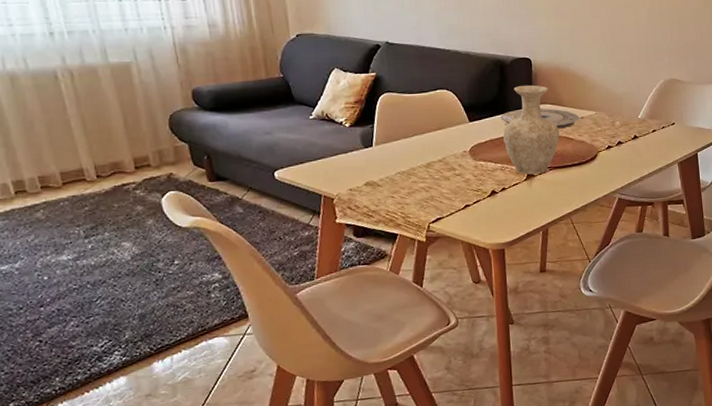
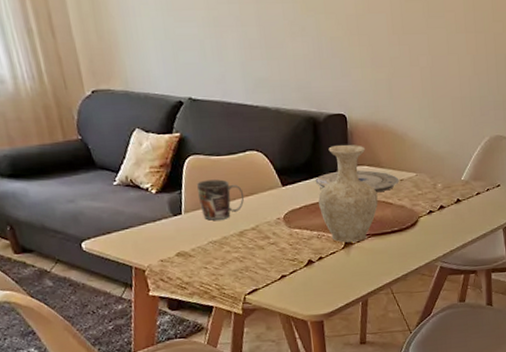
mug: none [389,115,433,153] -> present [197,179,245,221]

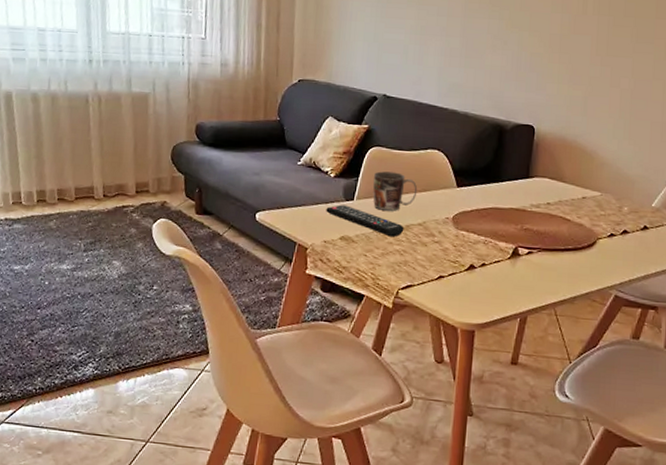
remote control: none [155,220,239,246] -> present [326,205,404,237]
plate: present [315,170,399,193] -> none [491,180,581,207]
vase: present [318,144,378,243] -> none [491,154,555,254]

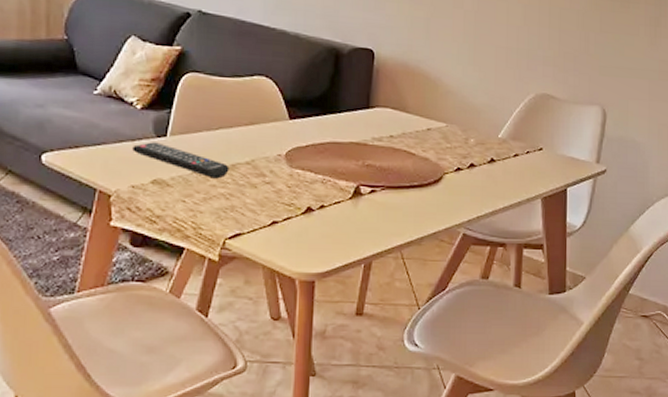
mug: present [373,171,418,211] -> none [190,101,244,148]

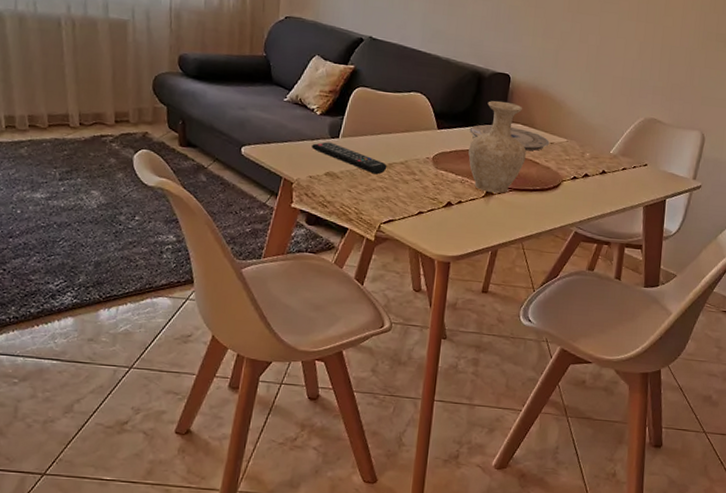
plate: none [328,111,426,140] -> present [469,124,550,151]
vase: none [329,81,399,193] -> present [468,101,526,193]

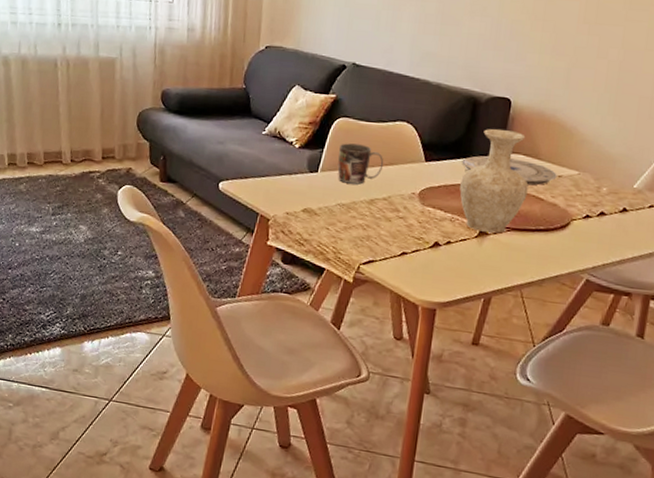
remote control: present [311,142,387,175] -> none [289,176,369,211]
mug: none [357,111,401,150] -> present [337,143,384,185]

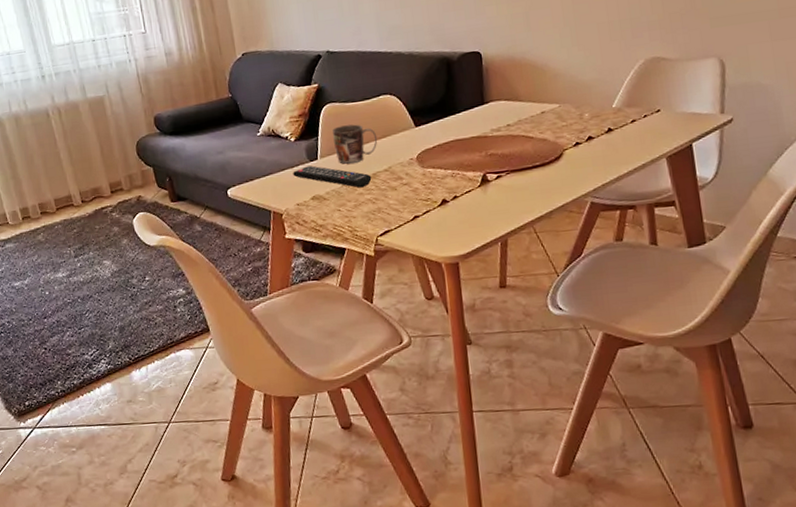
remote control: none [289,176,369,211] -> present [293,165,372,188]
vase: present [459,128,529,234] -> none [452,80,517,181]
plate: present [461,155,557,186] -> none [449,105,540,127]

